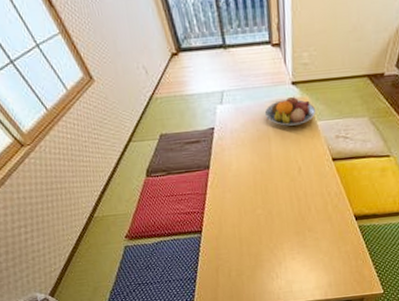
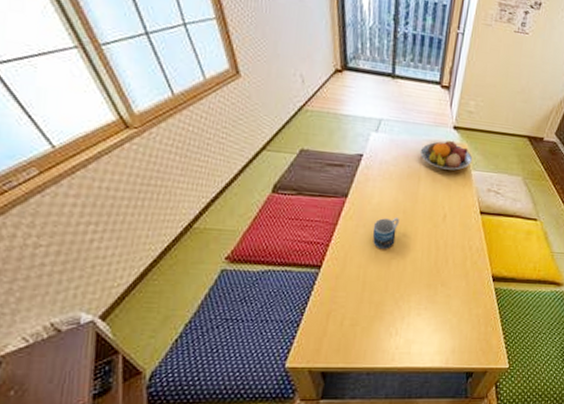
mug: none [237,178,260,208] -> present [372,218,399,249]

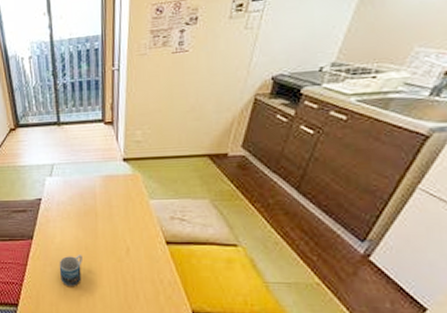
fruit bowl: present [419,140,473,170] -> none [93,172,149,202]

